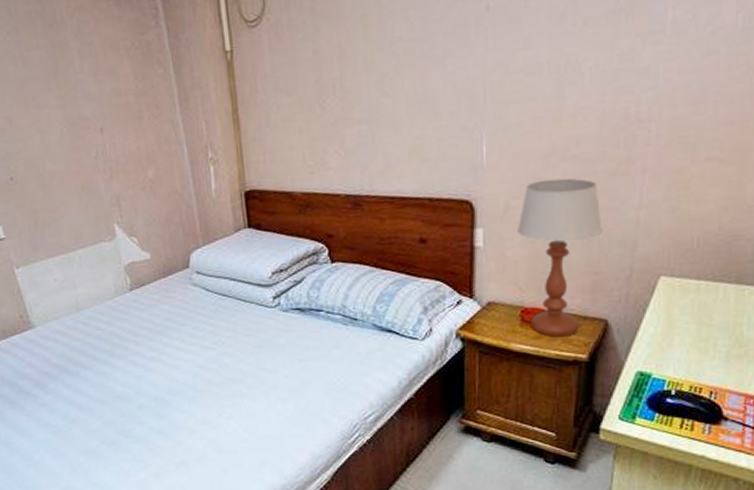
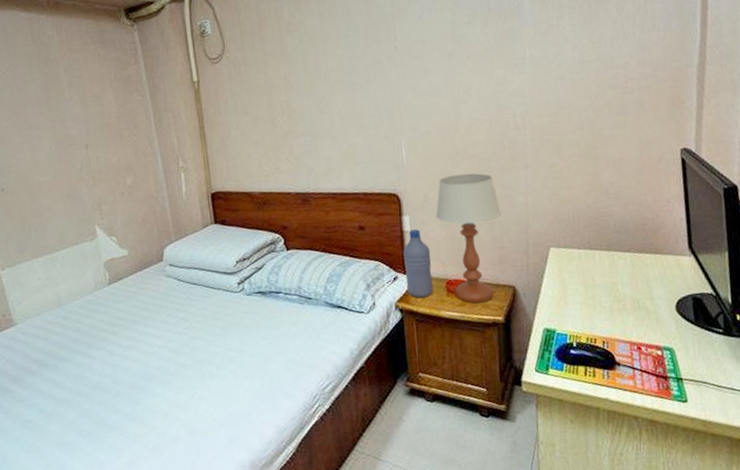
water bottle: none [471,245,506,327] -> present [403,229,434,299]

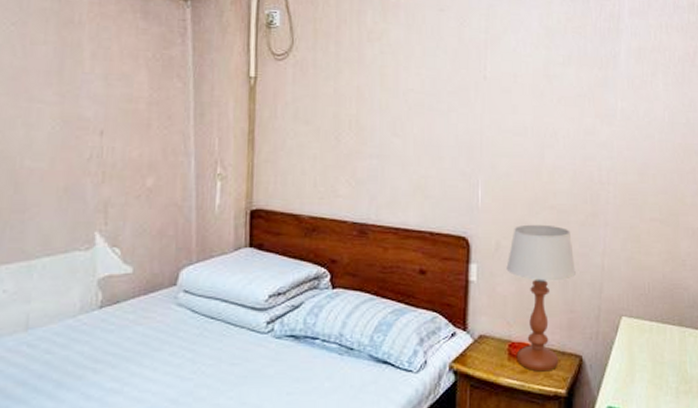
water bottle: present [403,229,434,299] -> none [465,280,496,360]

